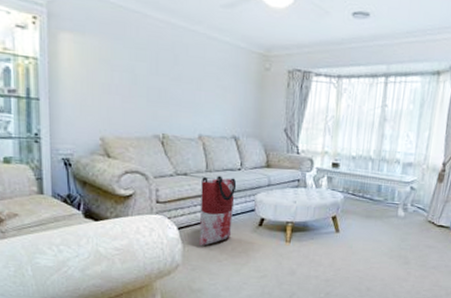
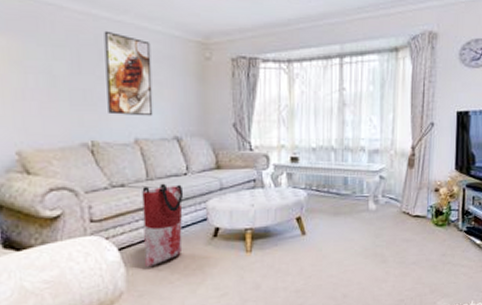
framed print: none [178,38,219,117] -> present [104,30,153,116]

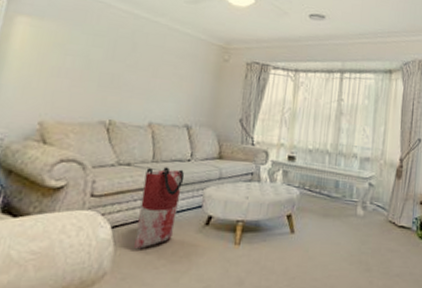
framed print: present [104,30,153,116] -> none [130,28,179,104]

